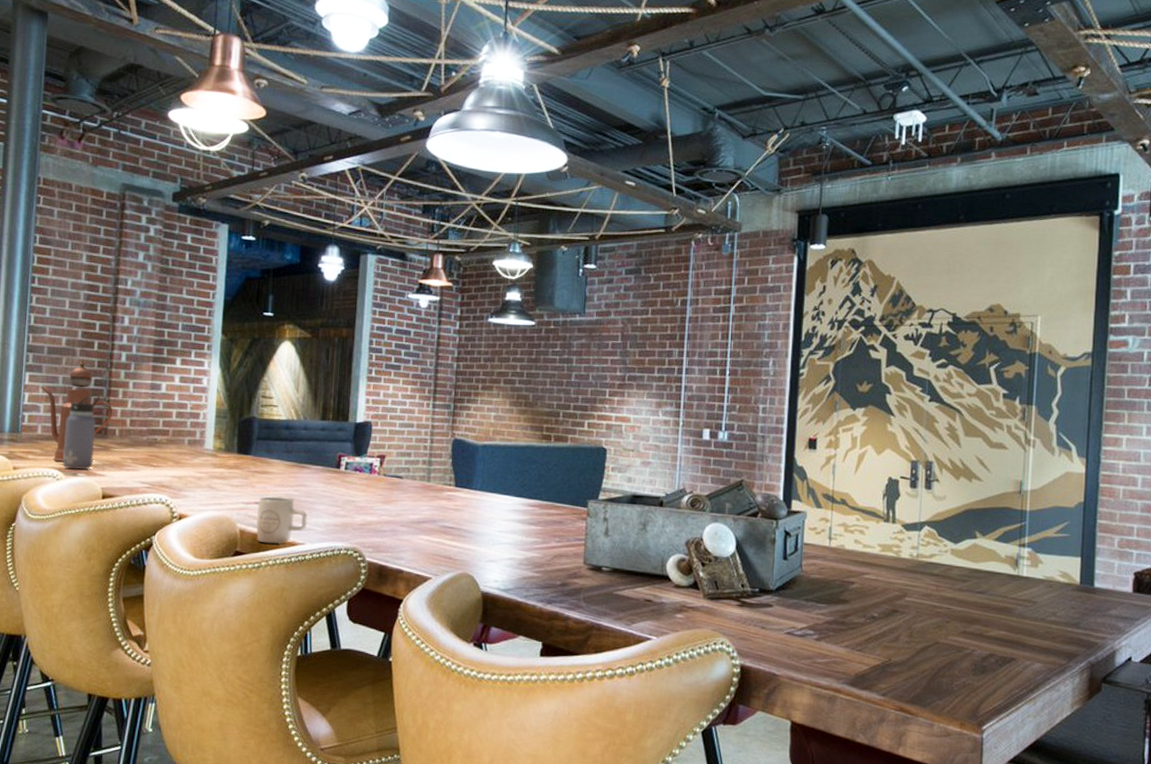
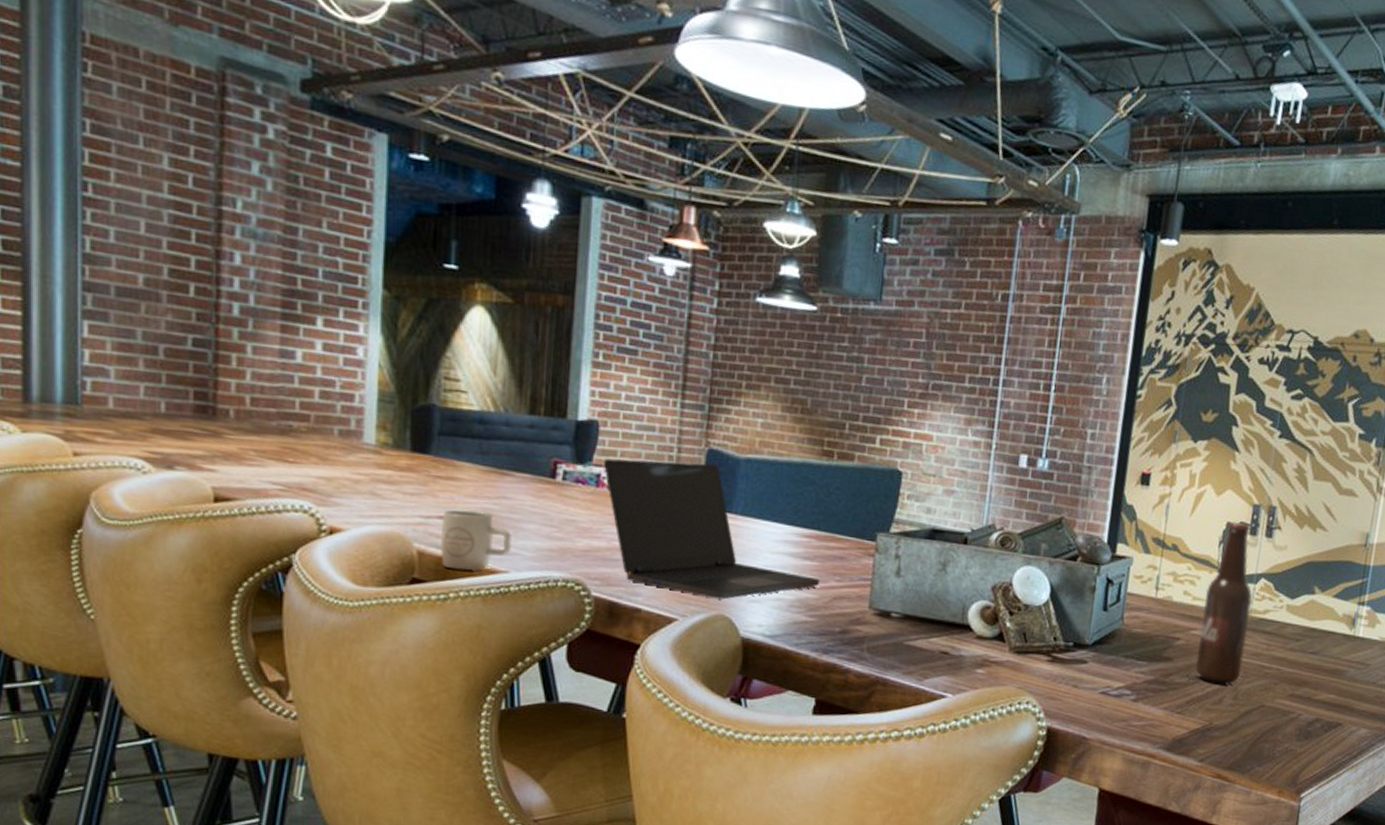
coffeepot: present [40,360,113,462] -> none [108,309,224,451]
water bottle: present [63,393,100,470] -> none [151,357,202,461]
laptop: none [375,450,543,561] -> present [603,458,820,600]
beer bottle: none [871,476,919,623] -> present [1195,522,1253,683]

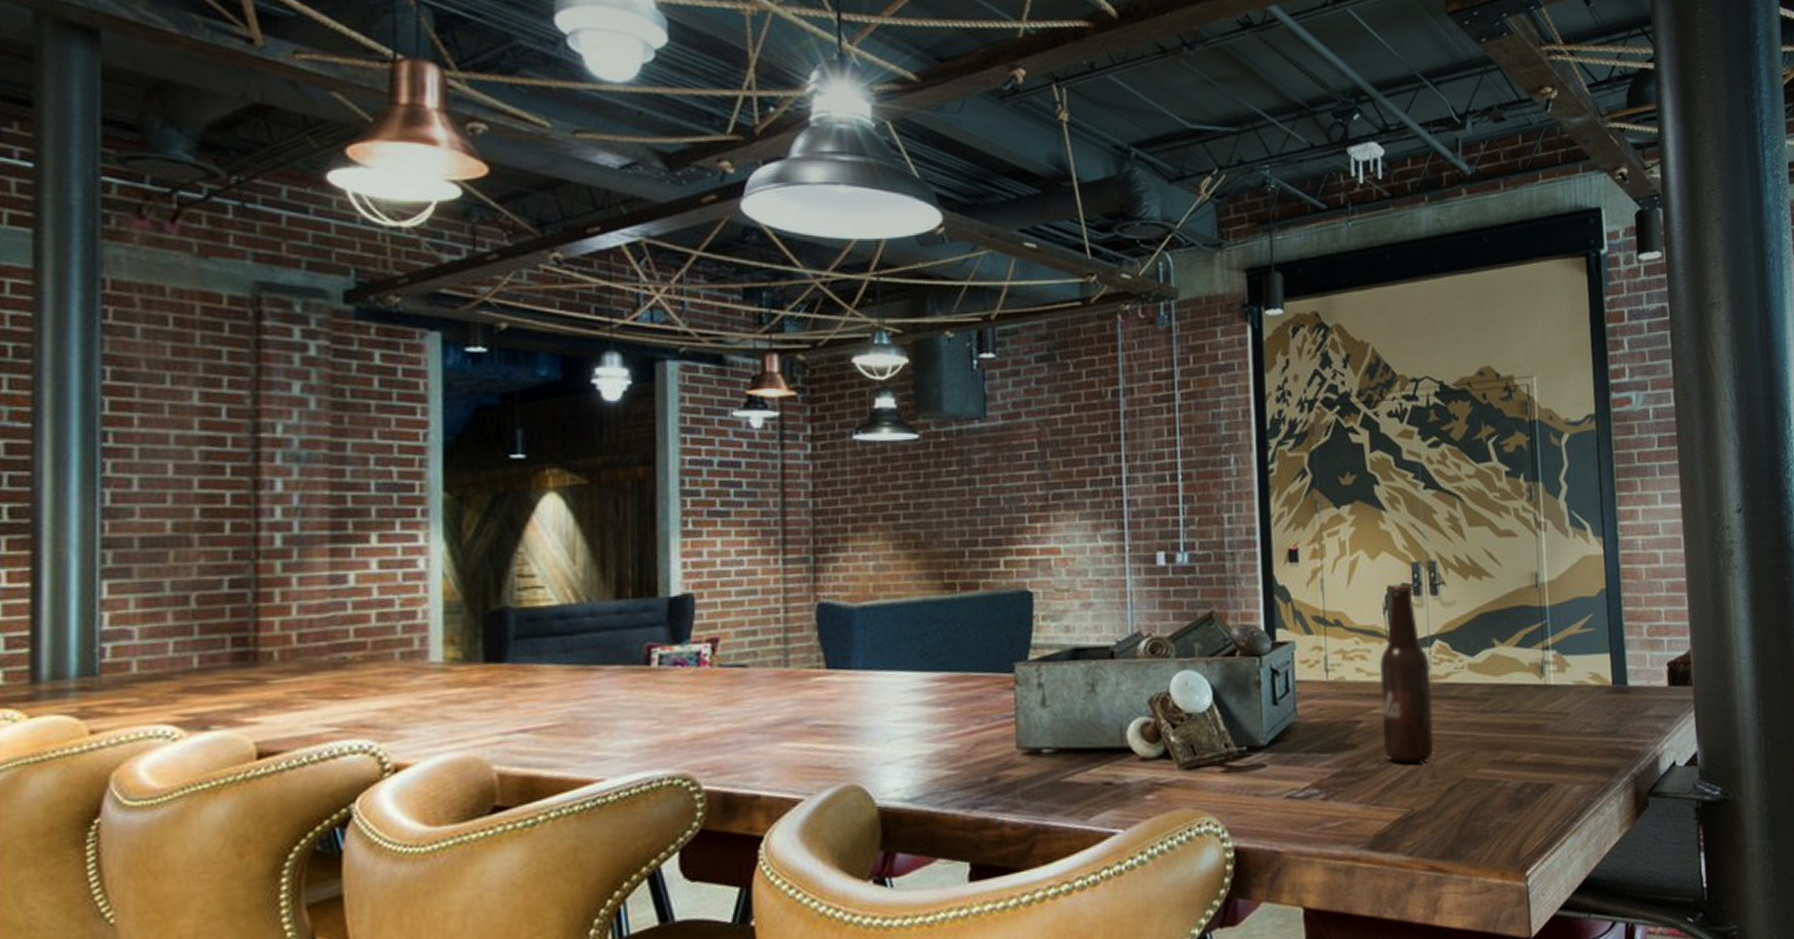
mug: present [441,509,512,571] -> none [524,716,606,788]
laptop: present [603,458,820,600] -> none [702,619,959,769]

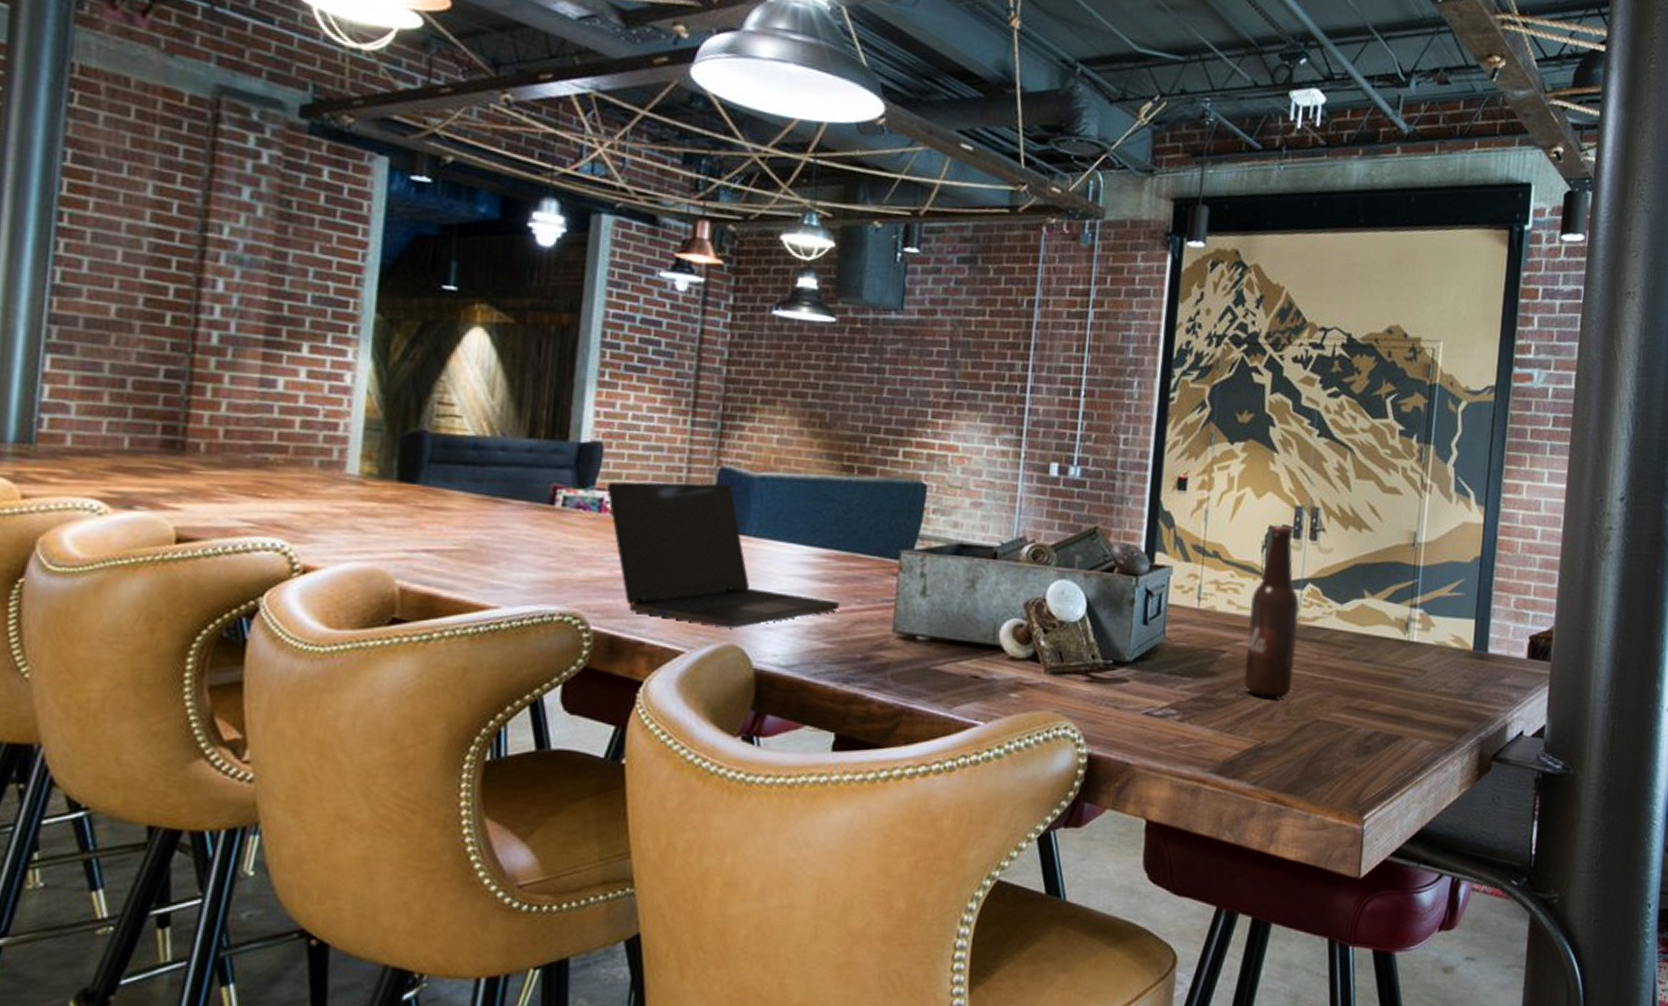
laptop: none [702,619,959,769] -> present [606,481,840,629]

